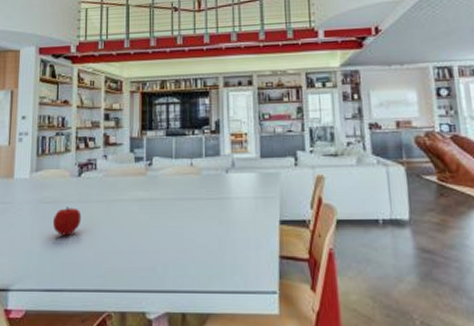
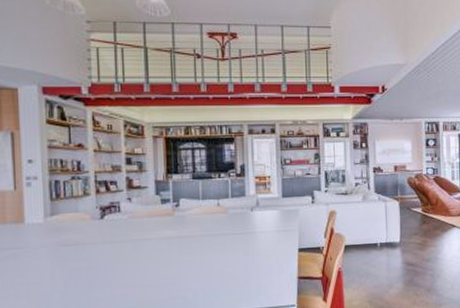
fruit: present [52,206,82,236] -> none [75,248,107,275]

